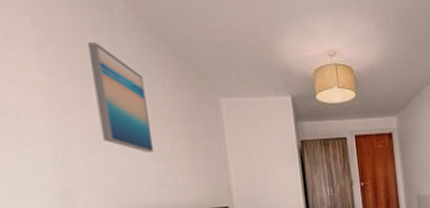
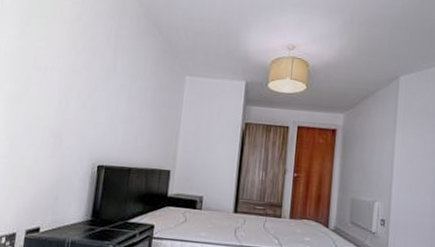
wall art: present [87,43,155,153] -> none [93,23,133,113]

